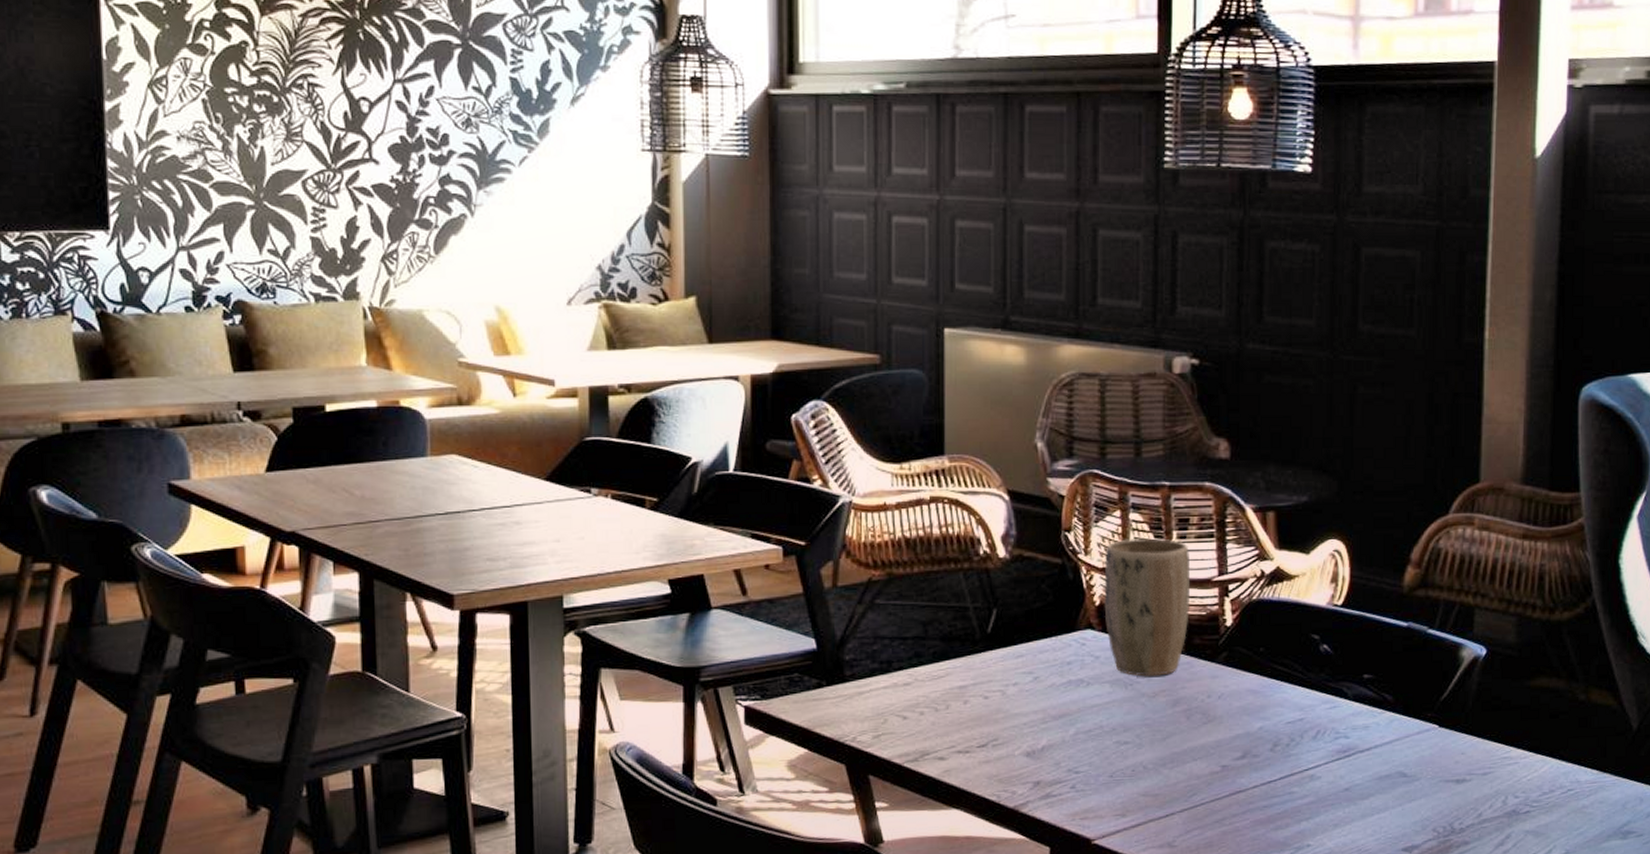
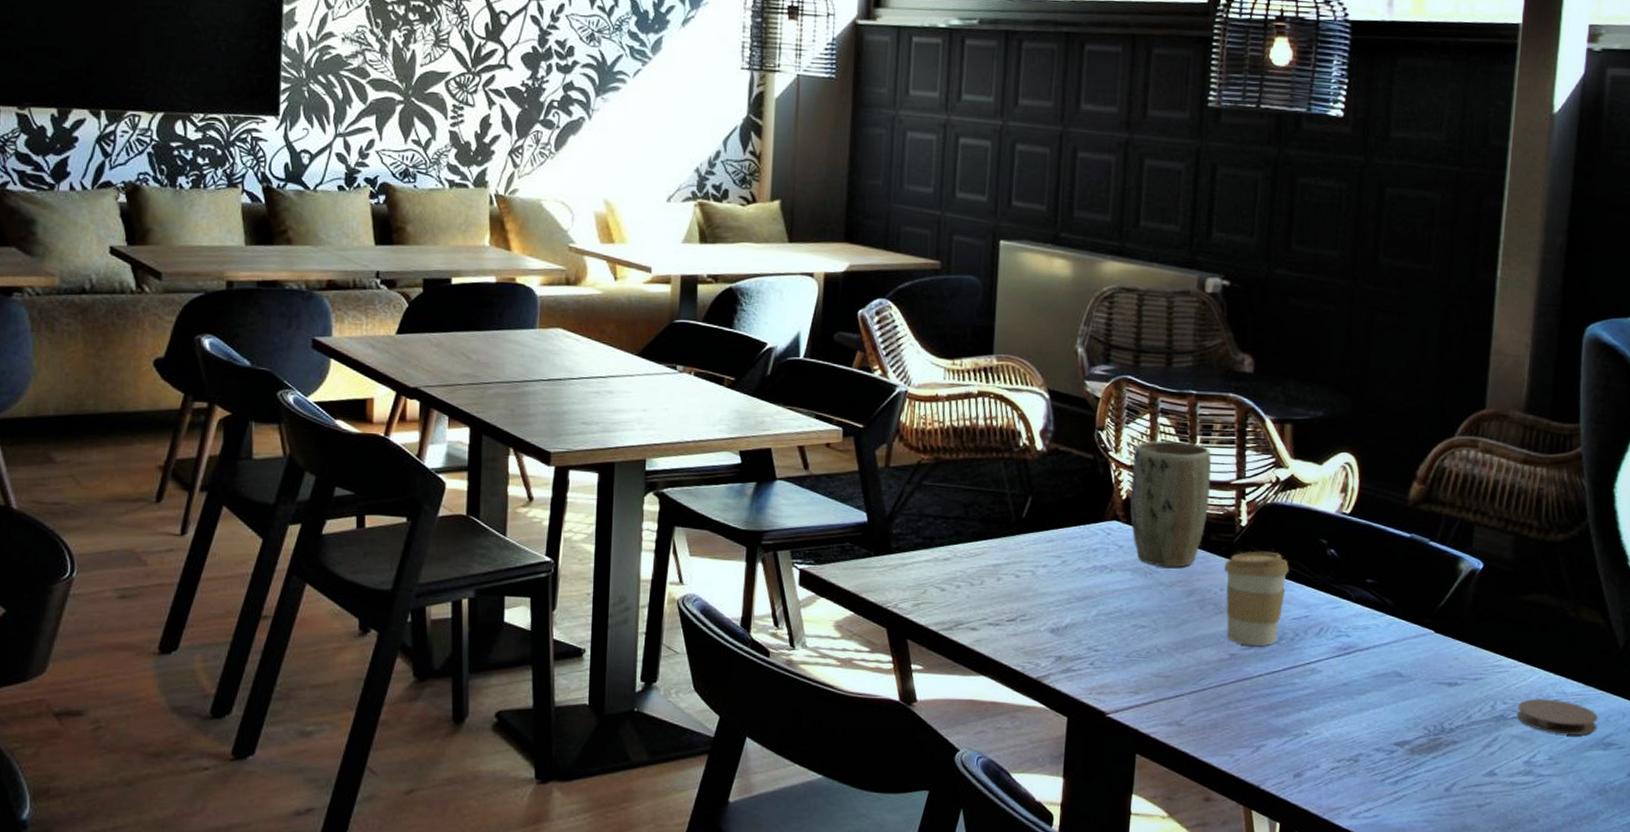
coffee cup: none [1209,652,1281,755] -> present [1223,551,1290,646]
coaster: none [1529,789,1615,827] -> present [1516,699,1599,736]

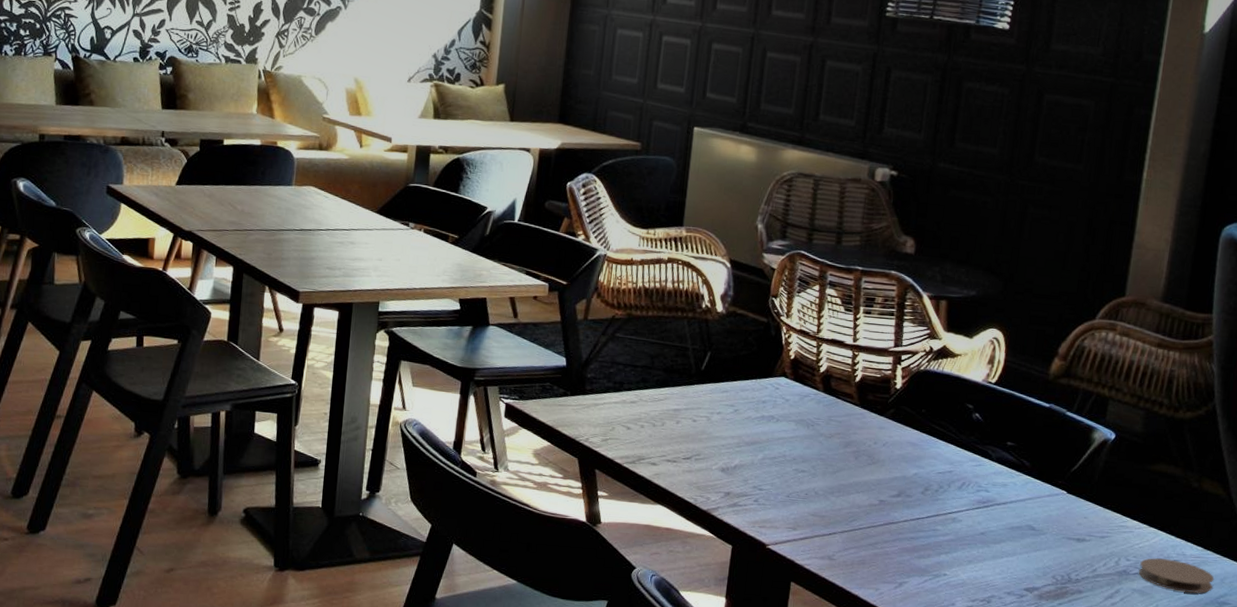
plant pot: present [1130,439,1211,568] -> none [797,308,872,422]
coffee cup: present [1223,551,1290,646] -> none [878,411,938,495]

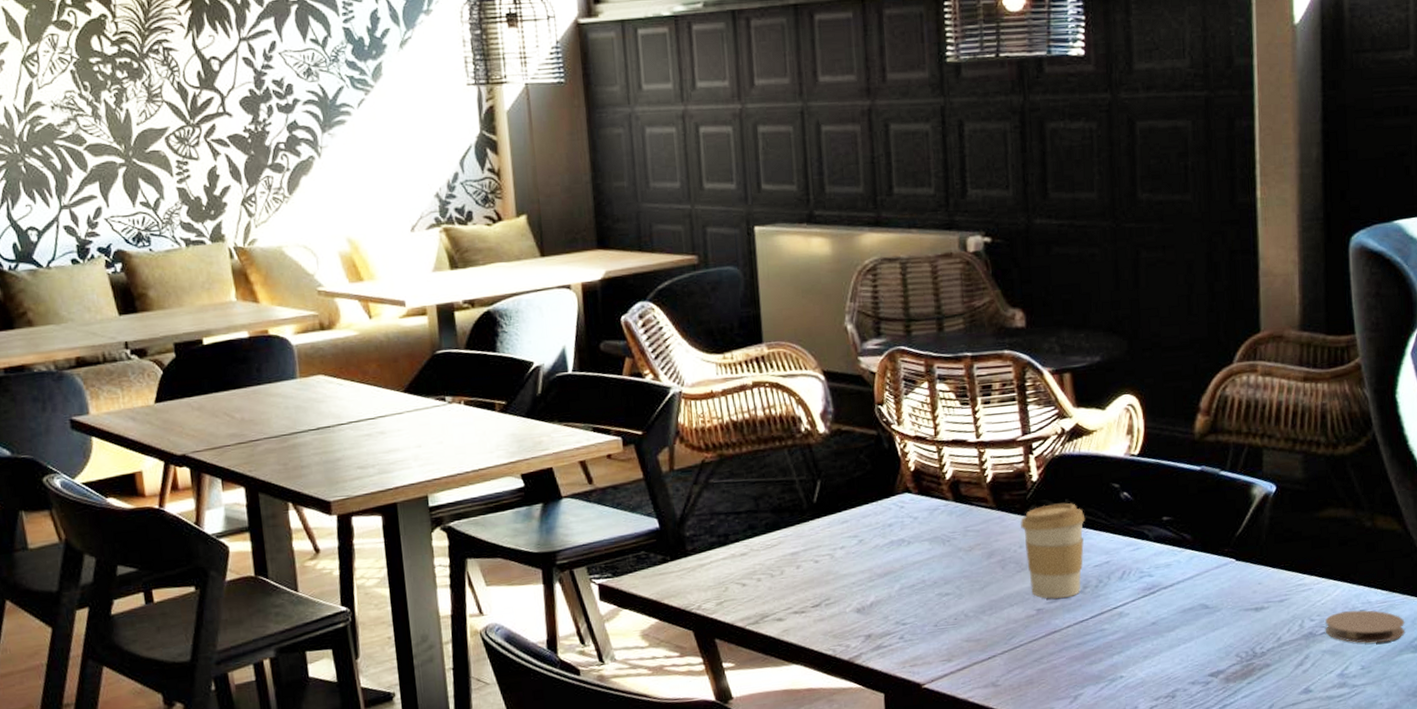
coffee cup: none [878,411,938,495] -> present [1019,503,1086,599]

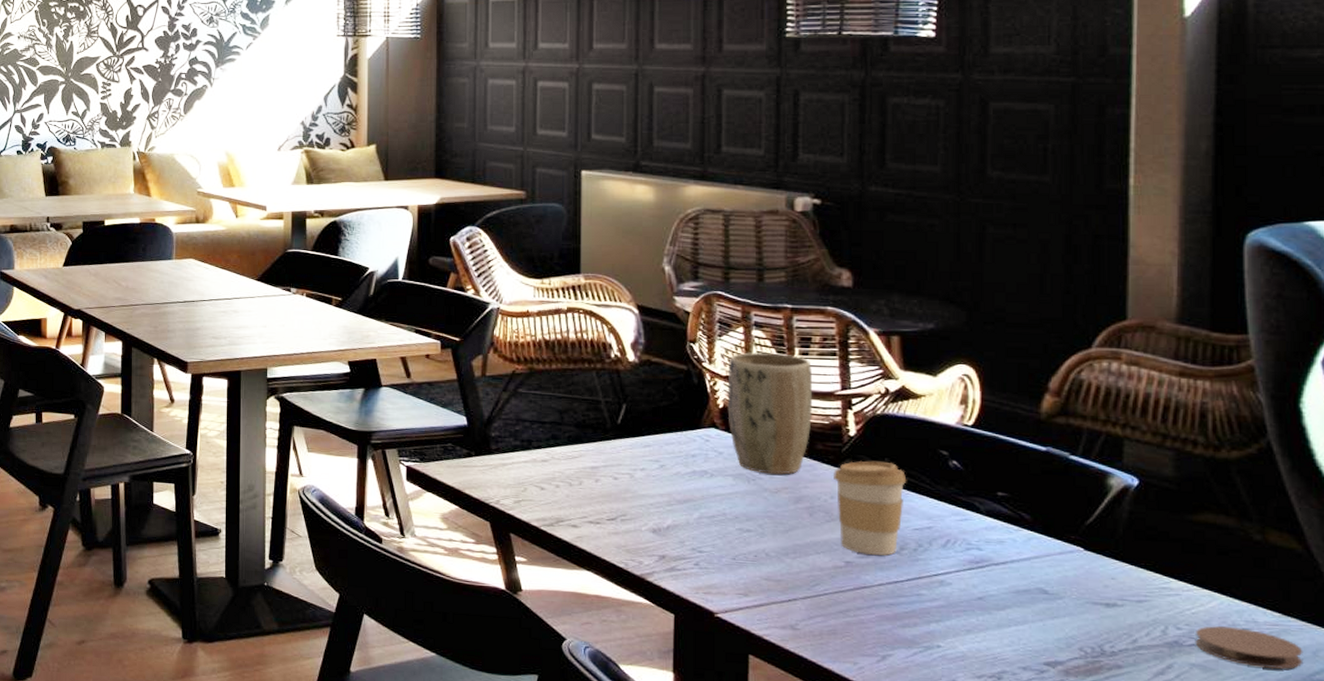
plant pot: none [916,405,998,533] -> present [727,351,812,475]

